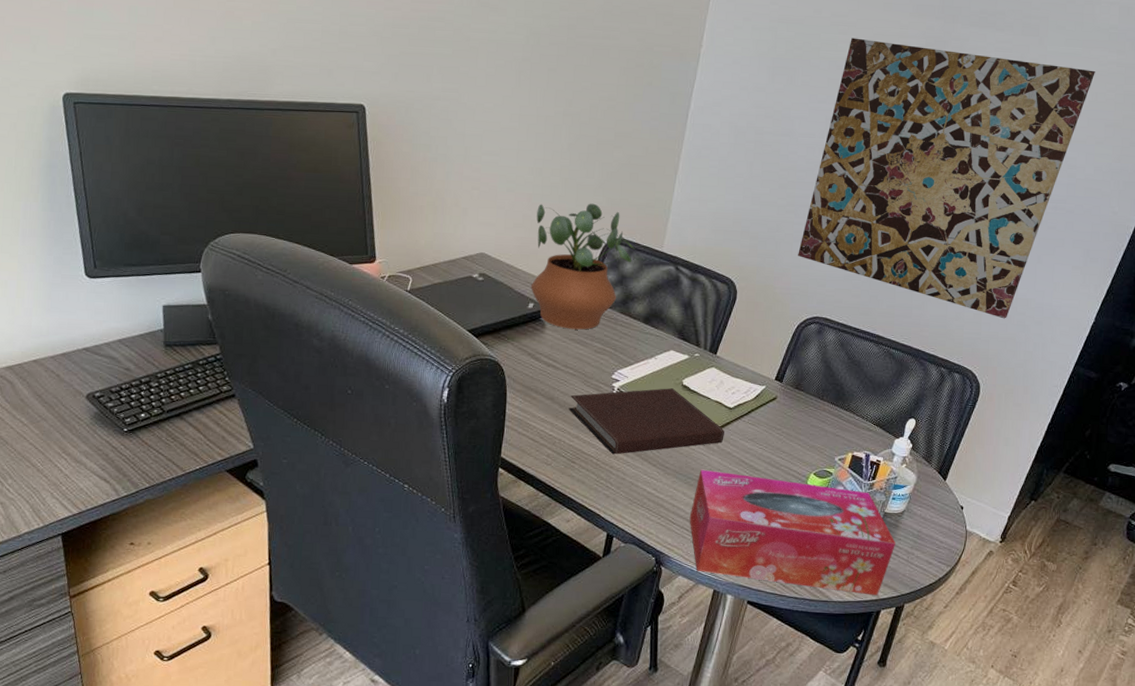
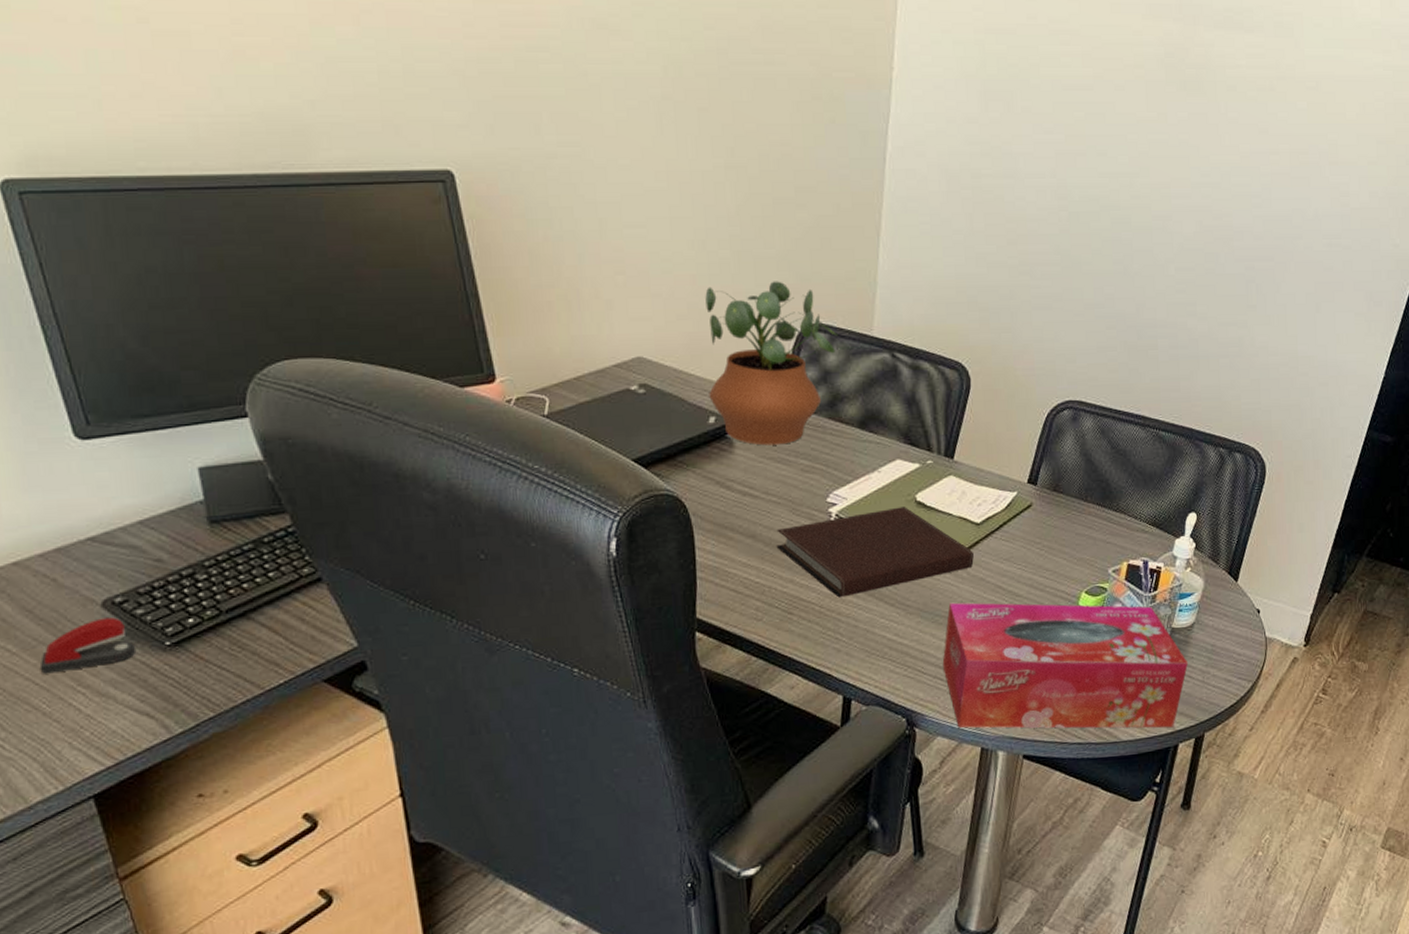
stapler: none [40,406,104,442] -> present [39,617,137,674]
wall art: present [798,38,1095,319] -> none [1039,49,1361,383]

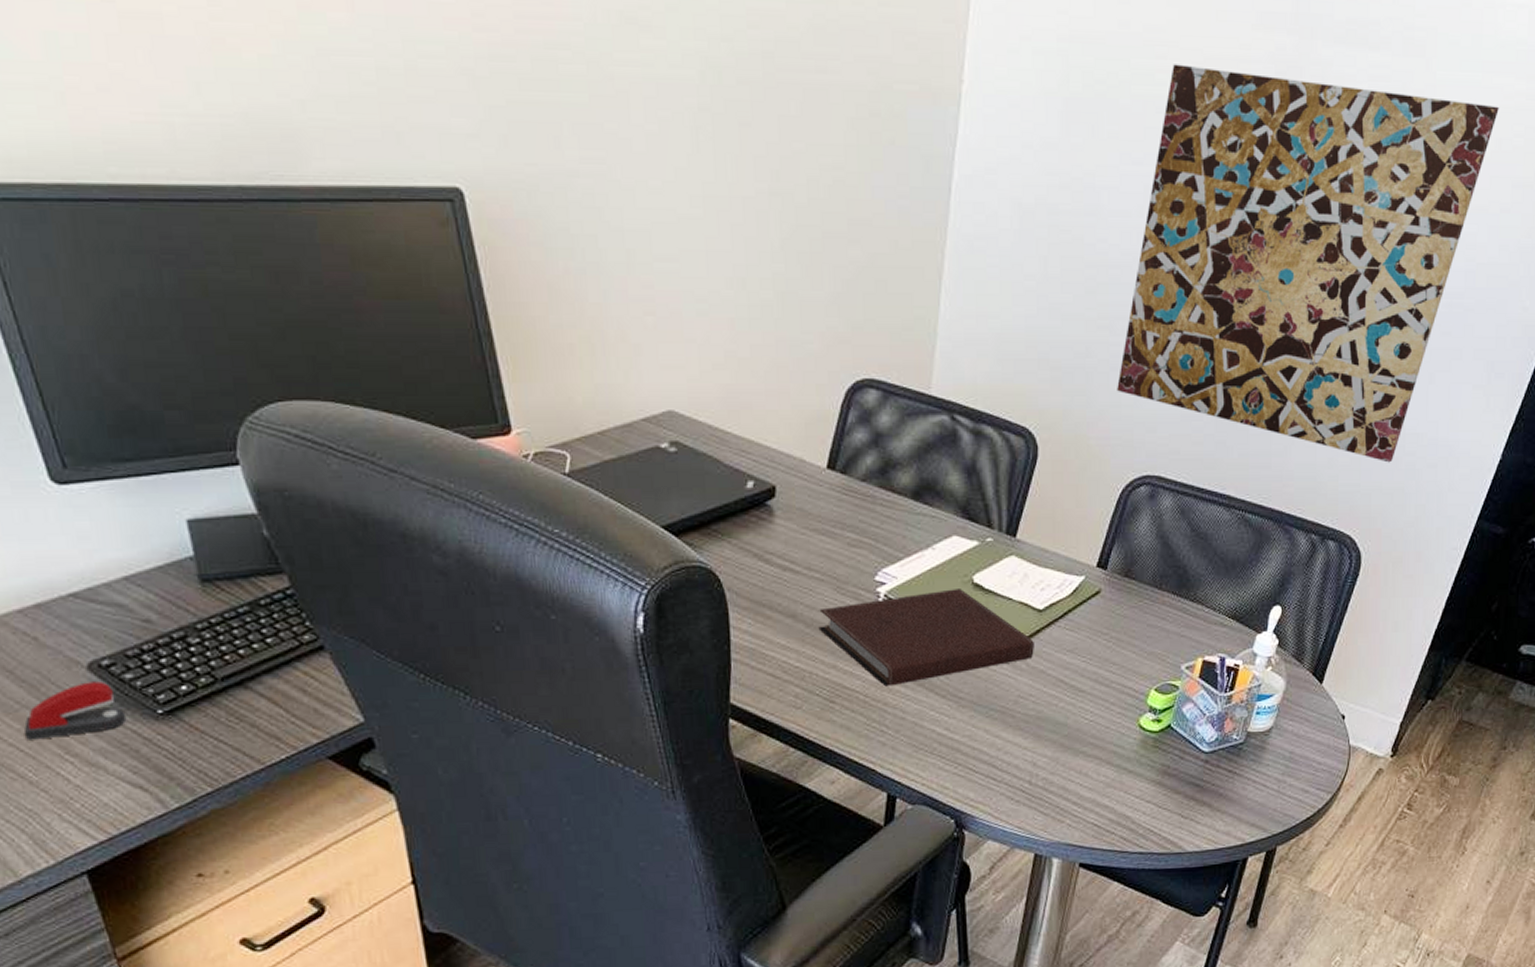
potted plant: present [705,281,839,446] -> none [744,328,893,515]
tissue box: present [942,602,1189,729] -> none [996,696,1264,840]
wall art: none [1039,49,1361,383] -> present [1117,64,1499,463]

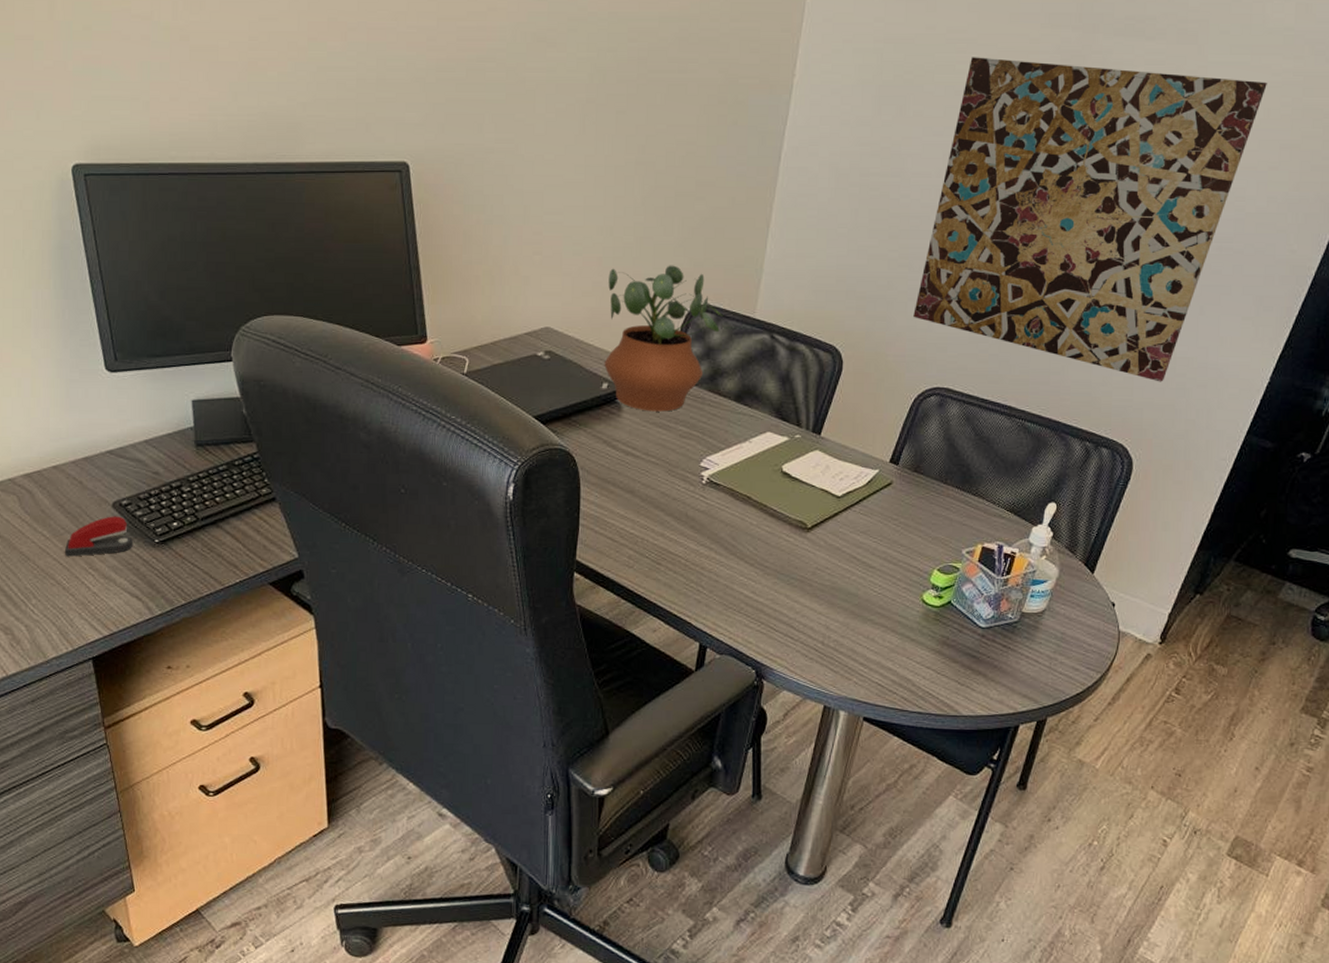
potted plant: none [744,328,893,515] -> present [604,265,724,412]
notebook: present [818,589,1034,687] -> none [651,476,832,554]

